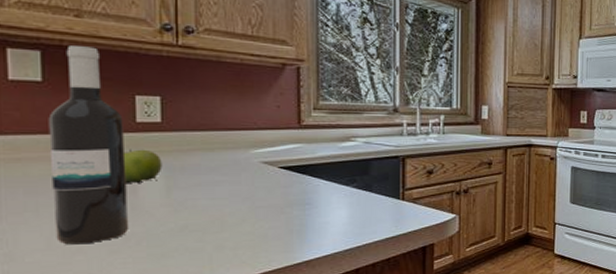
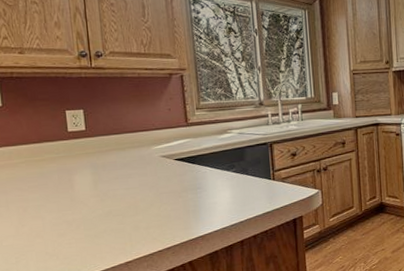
wine bottle: present [48,45,129,245] -> none [8,76,71,231]
fruit: present [124,149,163,183] -> none [62,152,90,180]

